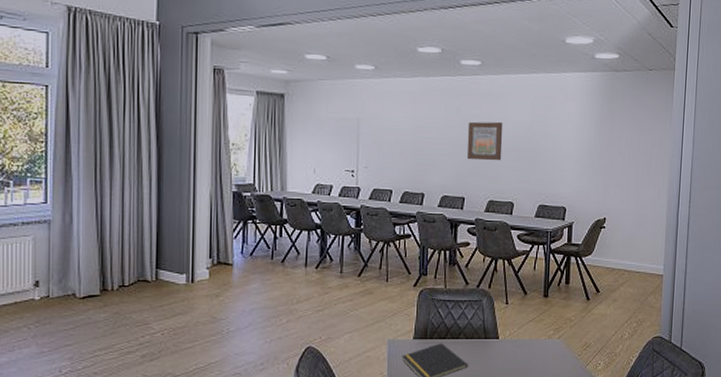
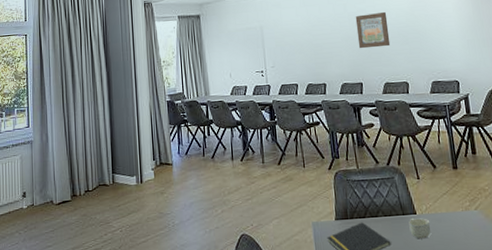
cup: none [489,343,511,364] -> present [409,218,432,239]

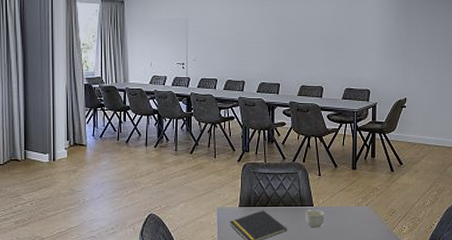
wall art: present [355,11,391,49] -> none [280,16,312,51]

